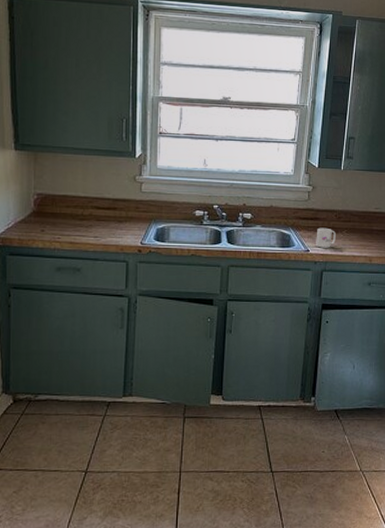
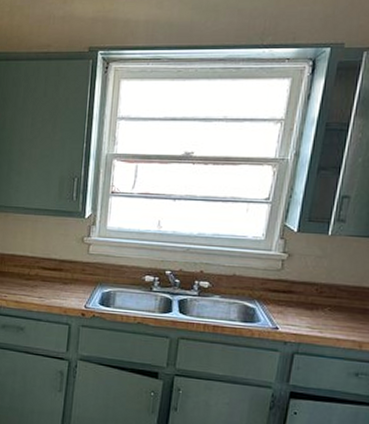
mug: present [316,227,336,248] -> none [287,302,315,327]

